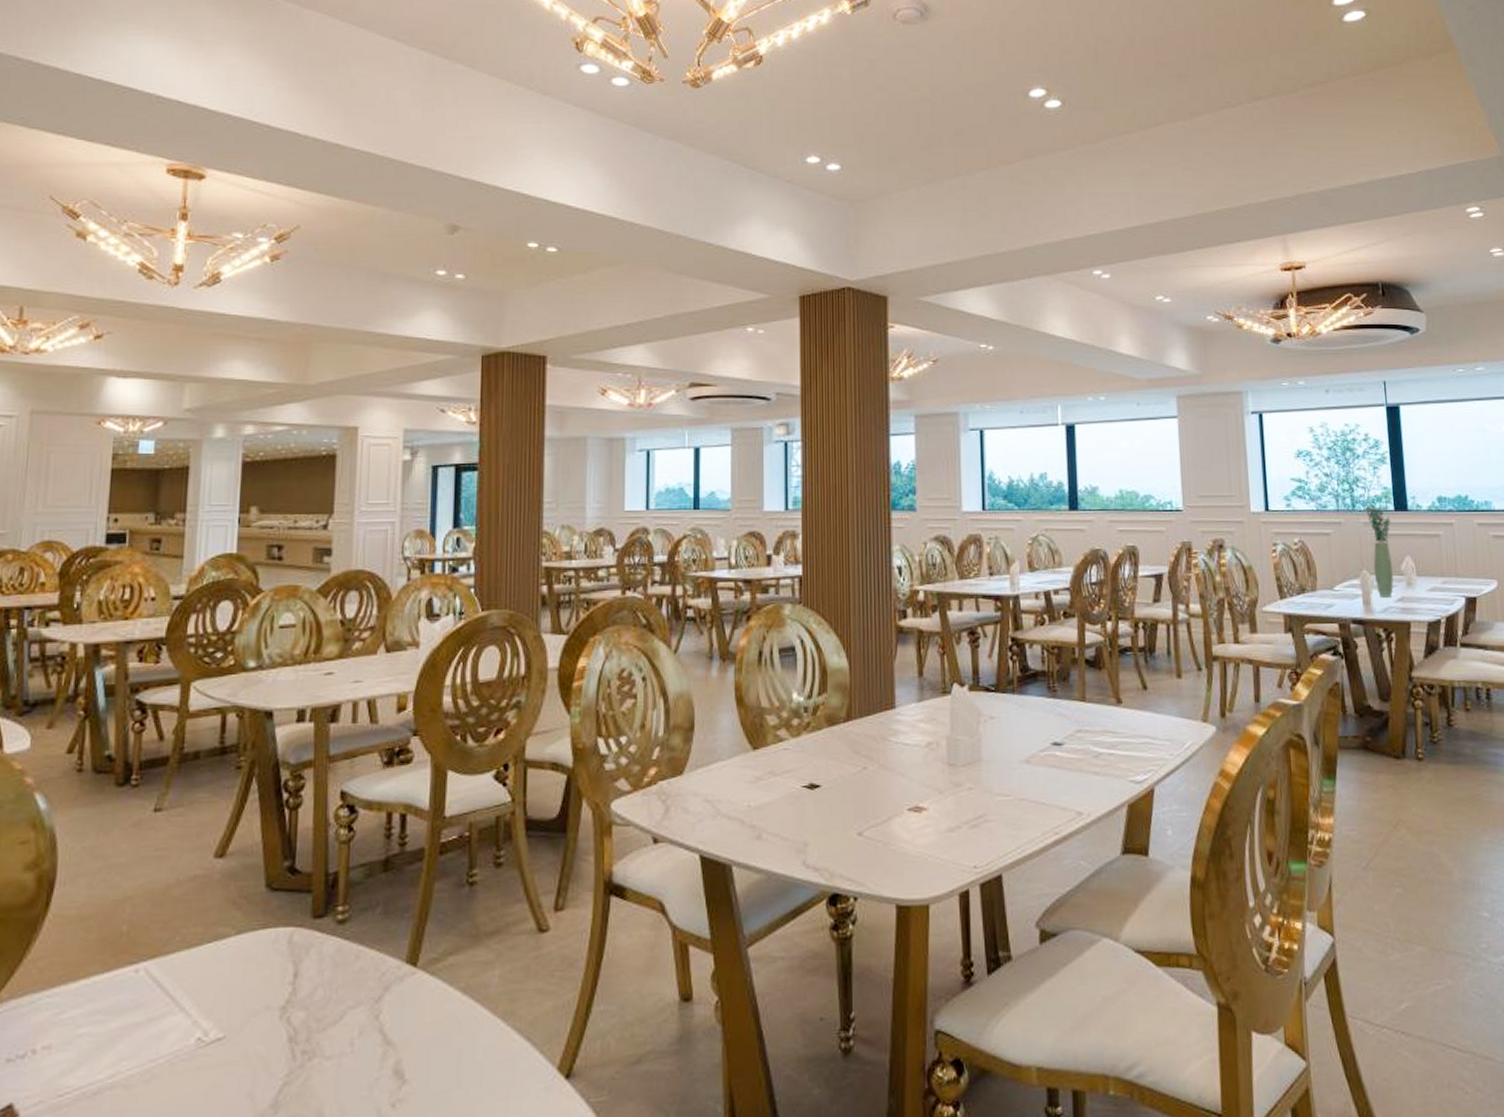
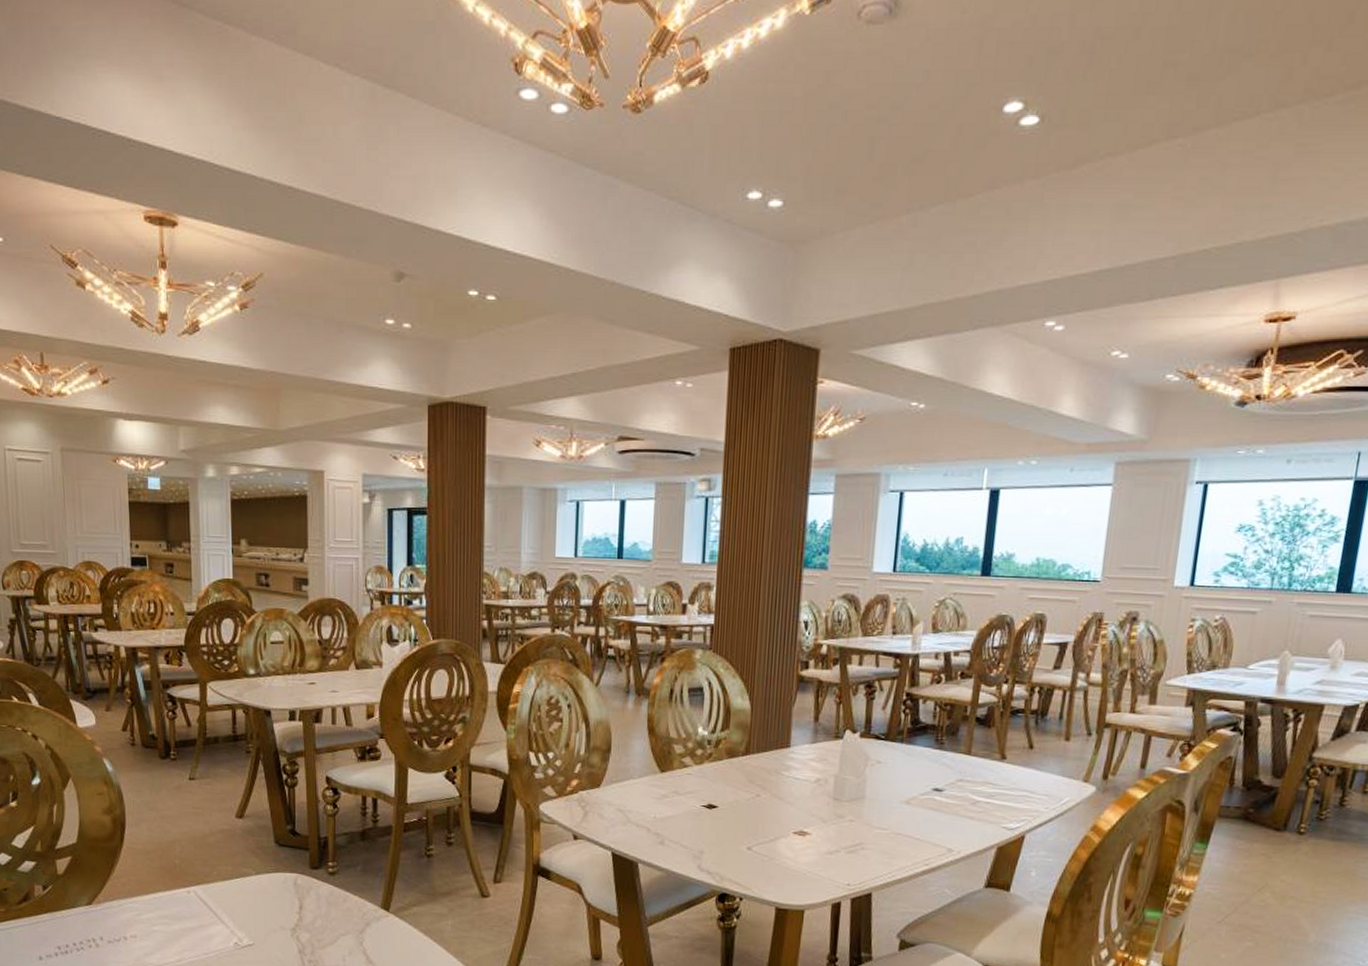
vase: present [1364,503,1394,598] -> none [1295,583,1329,680]

